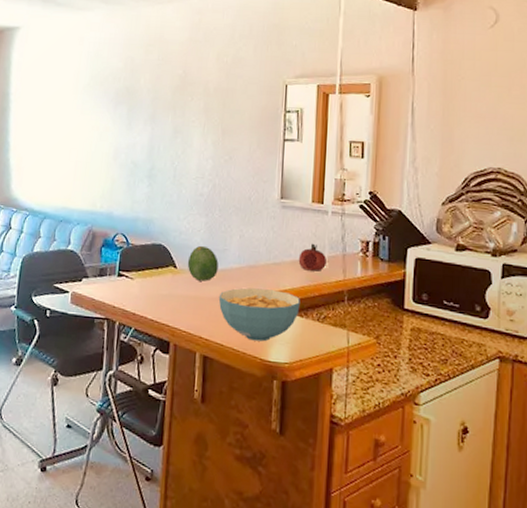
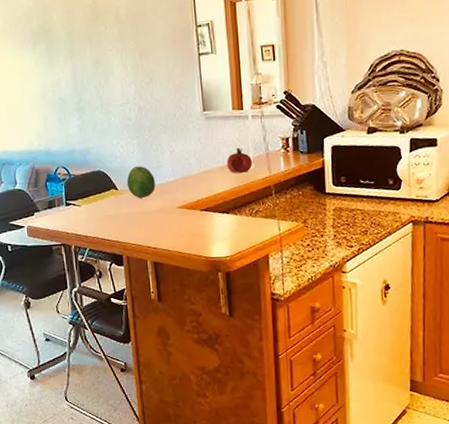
cereal bowl: present [218,288,300,342] -> none [159,195,233,242]

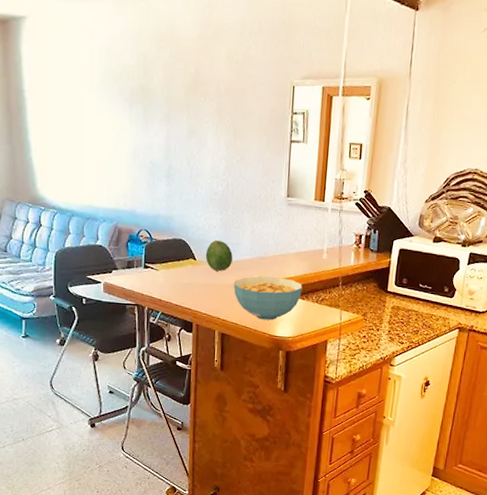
cereal bowl: none [159,195,233,242] -> present [233,276,303,320]
fruit: present [226,147,253,173] -> none [301,237,326,261]

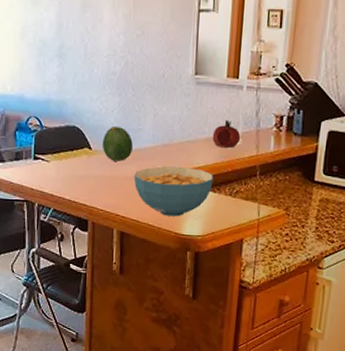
fruit: none [301,237,326,261] -> present [212,120,241,148]

